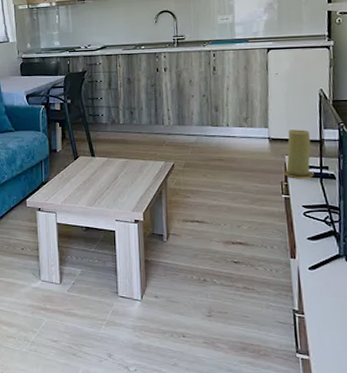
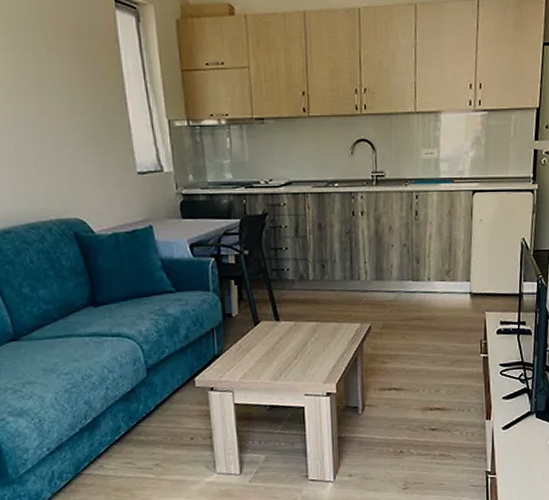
candle: present [283,129,314,179] -> none [482,282,512,336]

